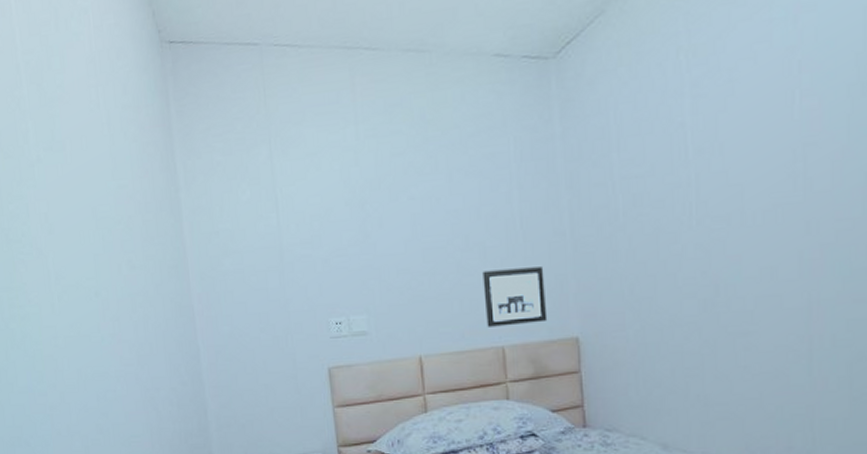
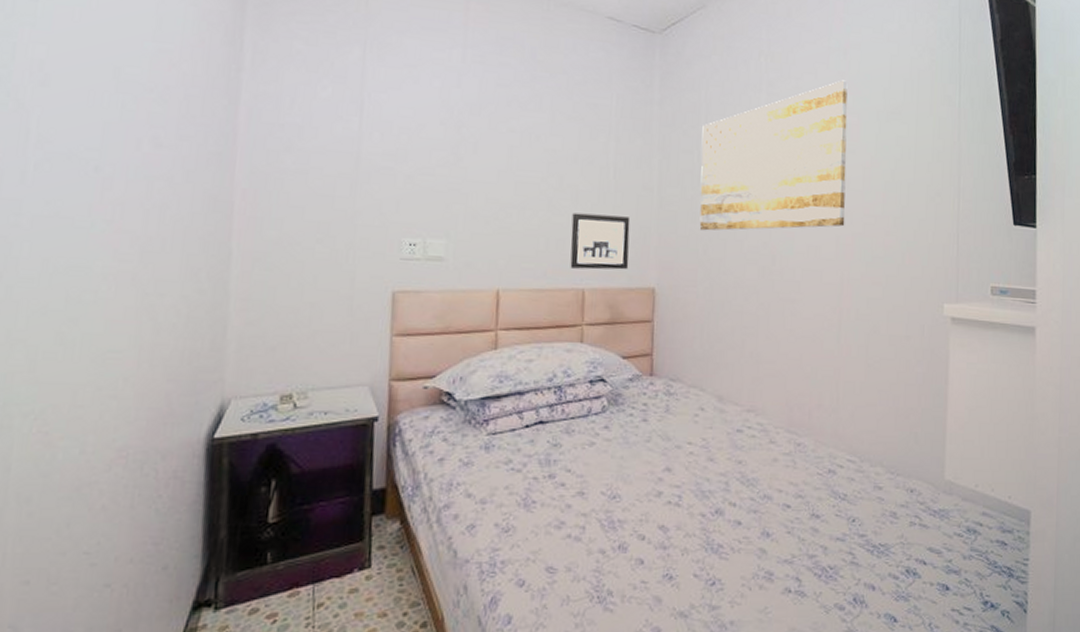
wall art: none [615,56,809,269] -> present [699,80,848,231]

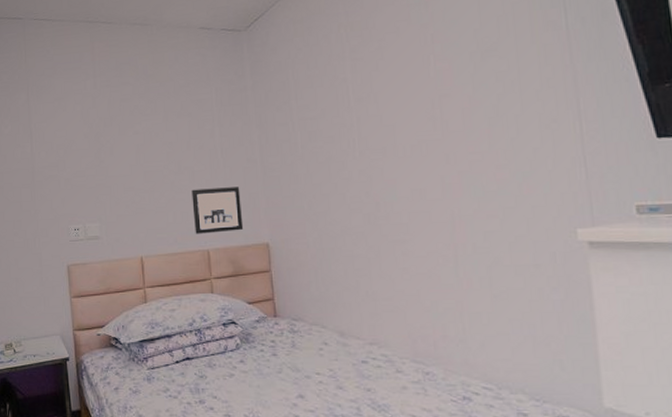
wall art: present [699,80,848,231] -> none [293,31,449,189]

